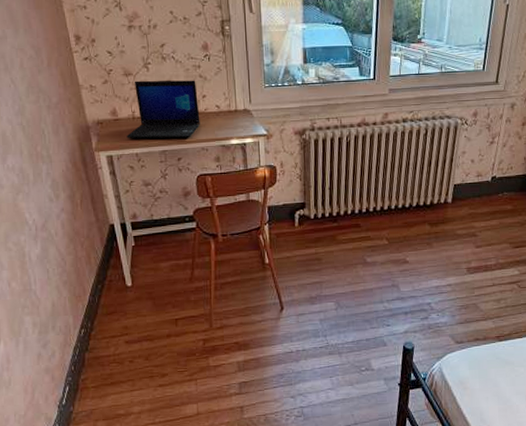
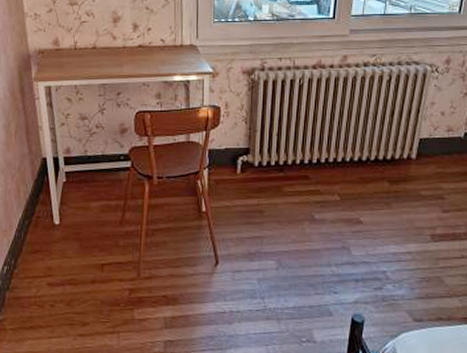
laptop: present [126,80,200,139] -> none [66,10,143,72]

